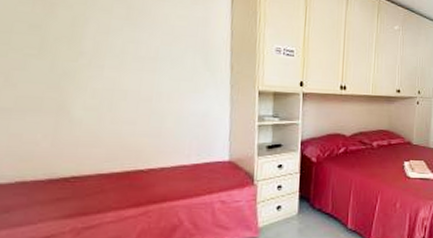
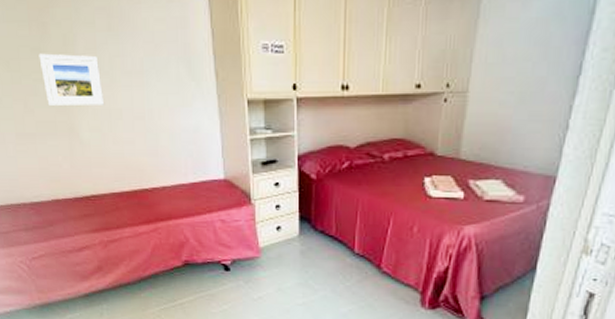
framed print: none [37,30,110,85] -> present [39,53,105,105]

